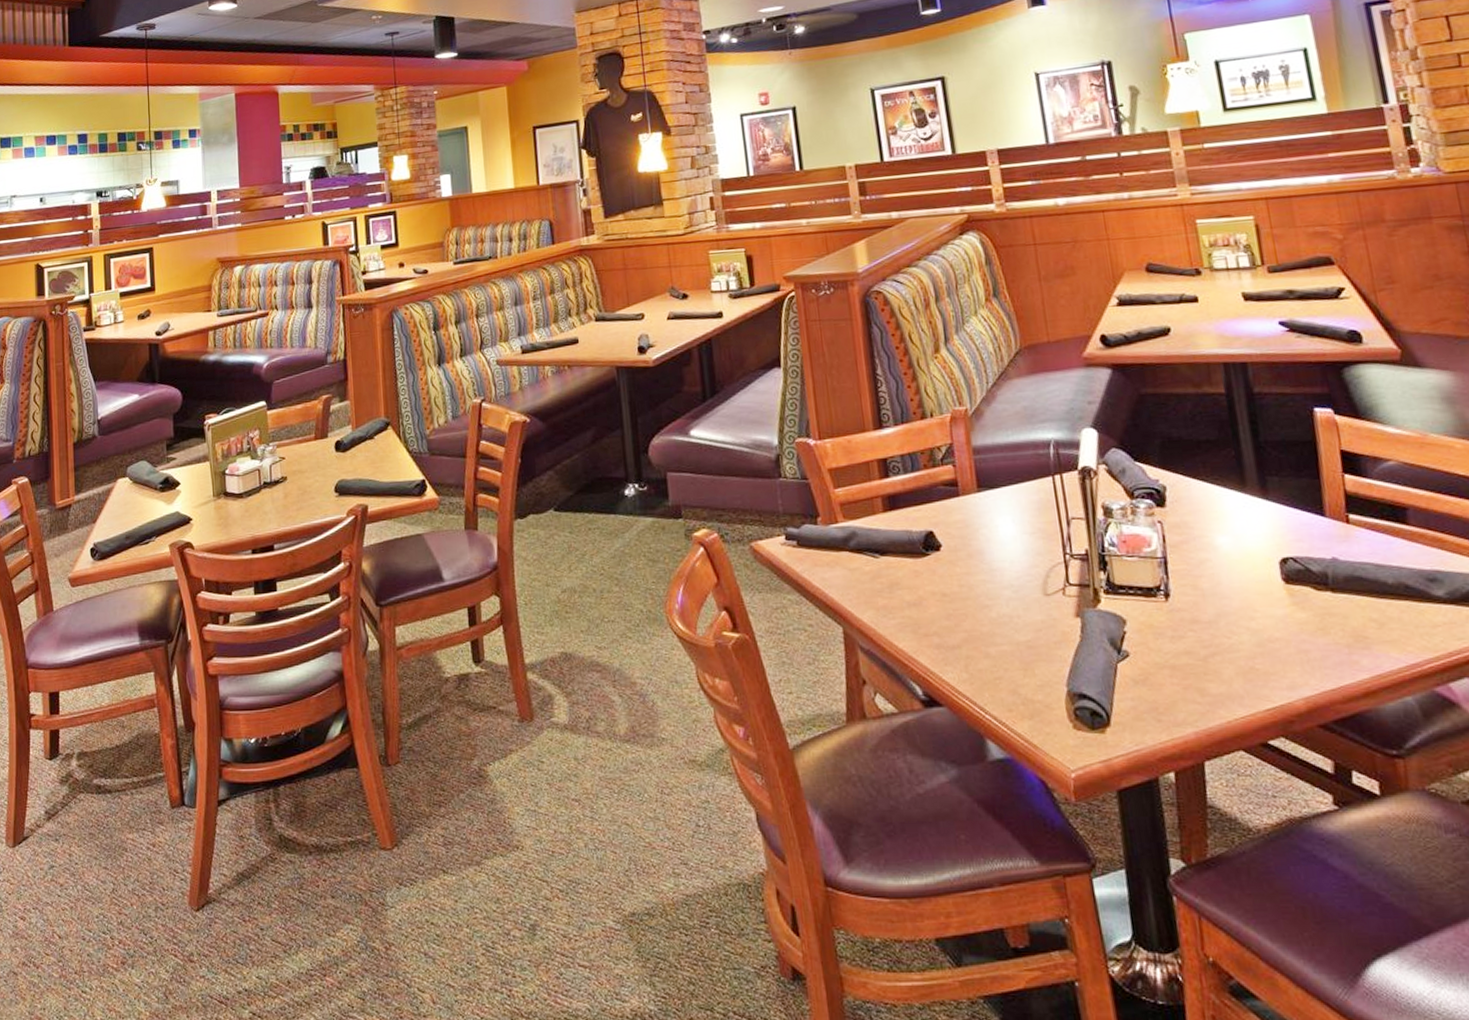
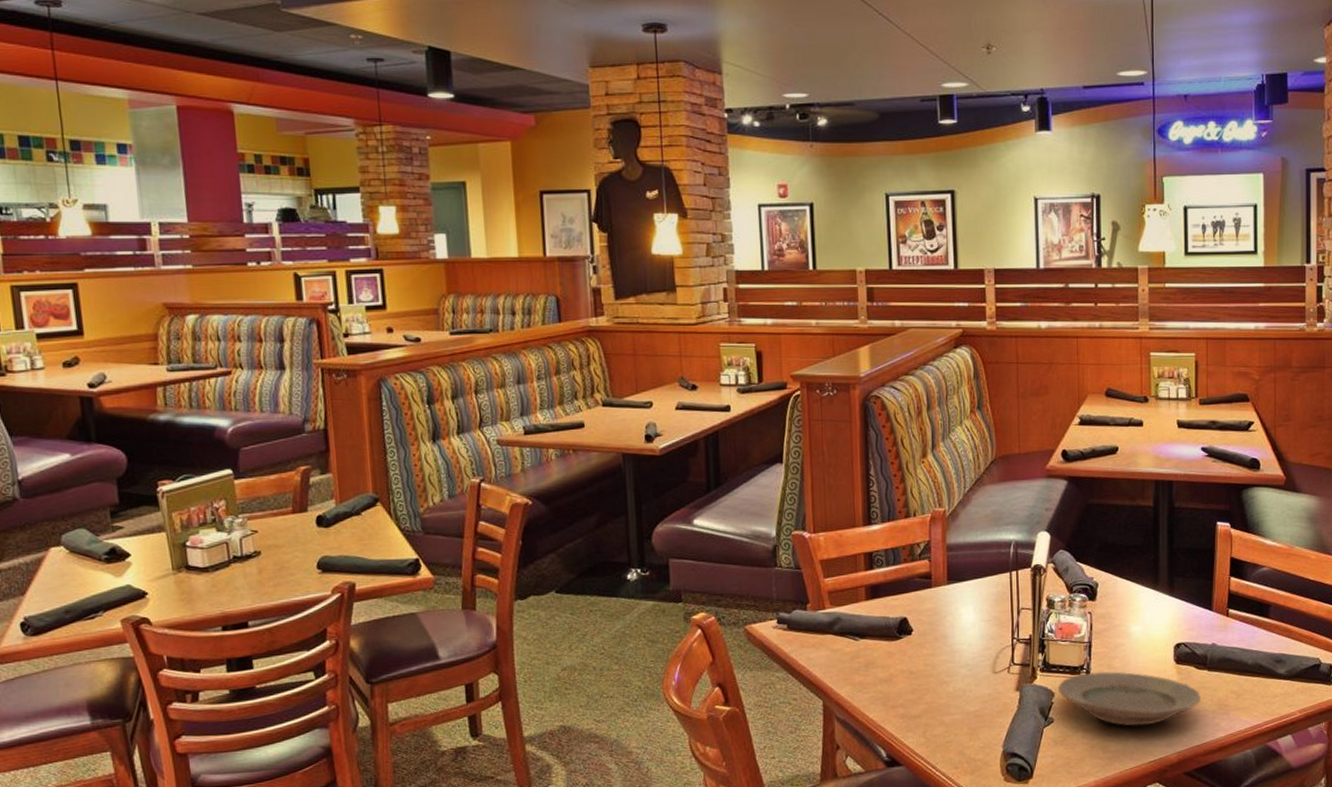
plate: none [1129,593,1328,663] -> present [1057,671,1201,726]

